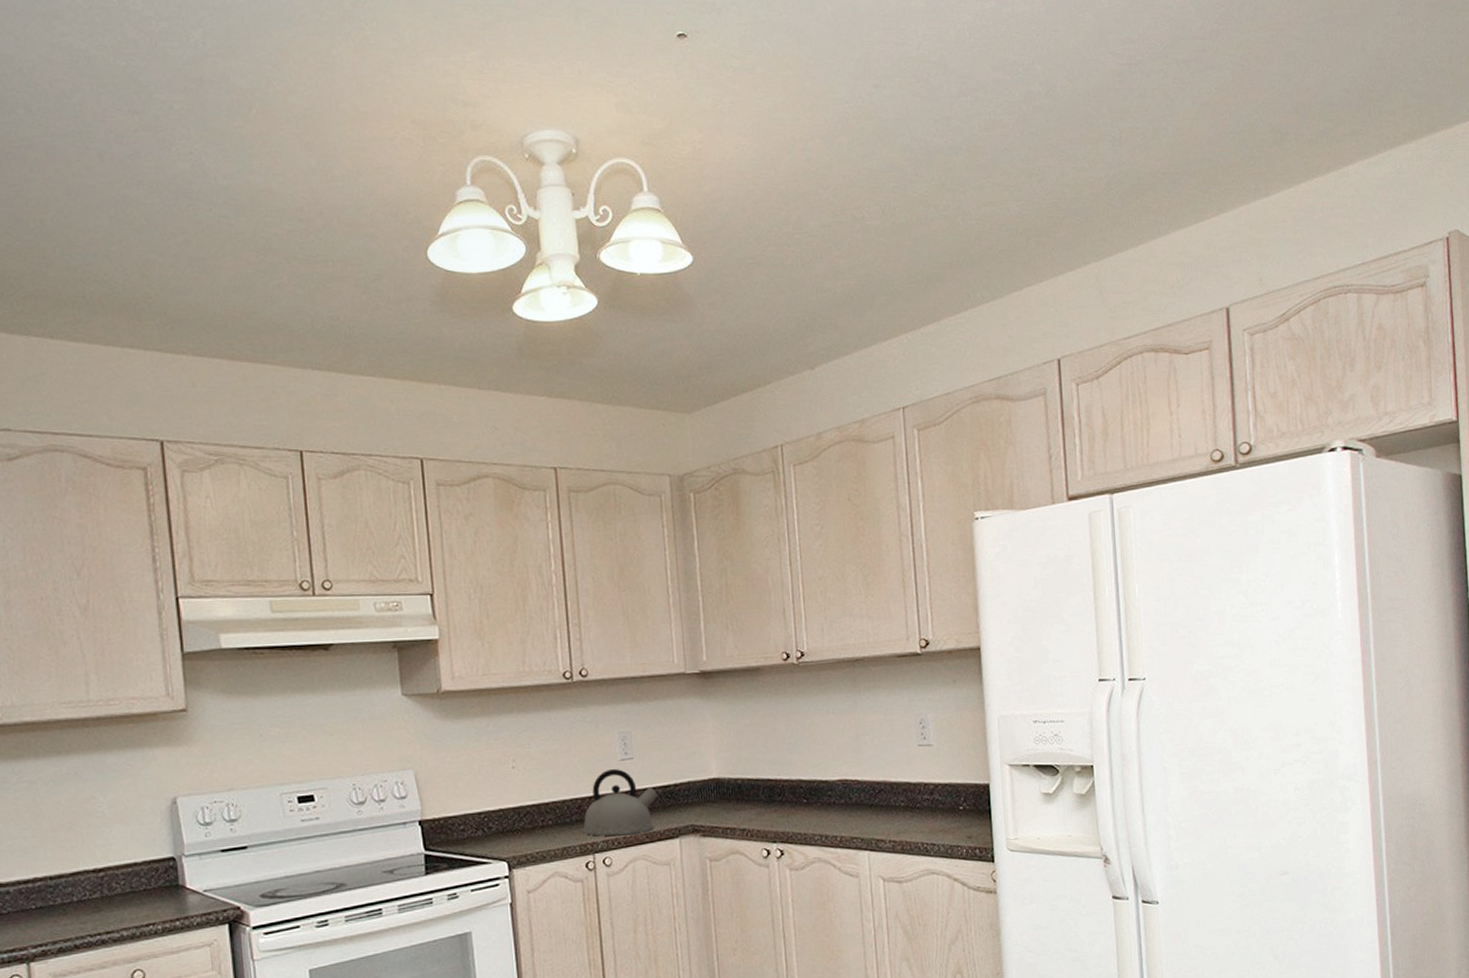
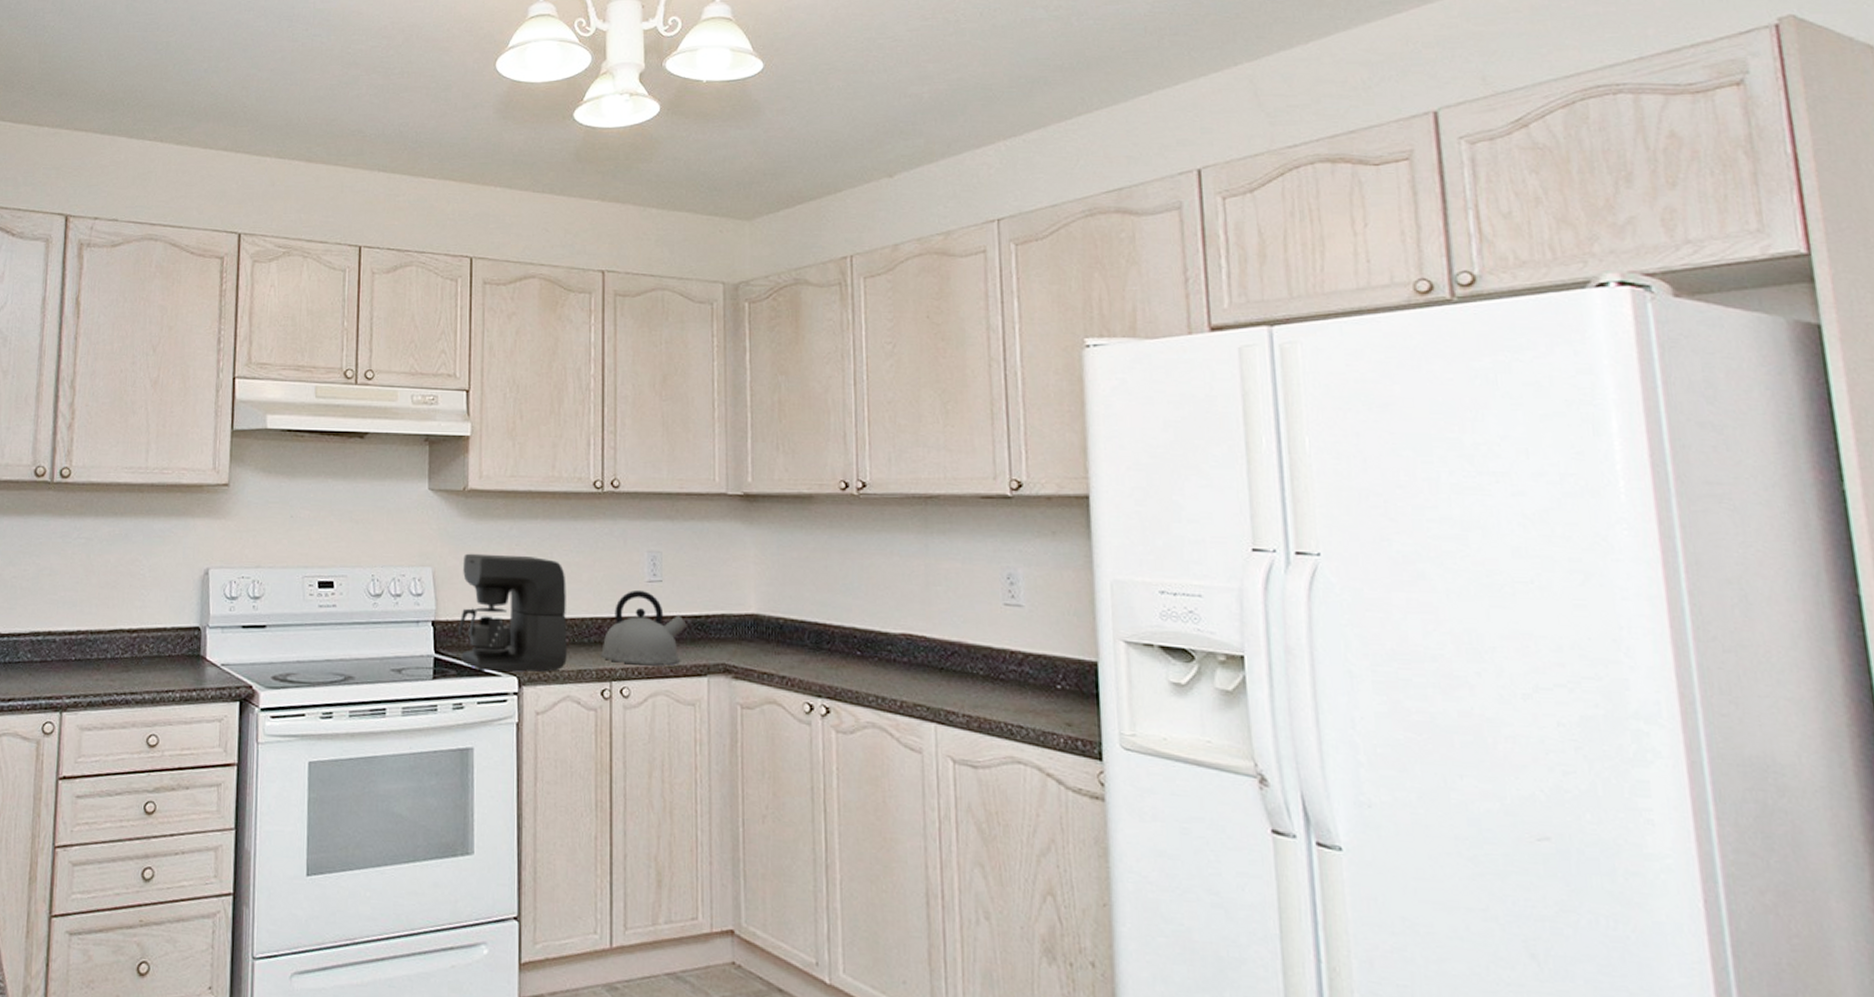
coffee maker: none [444,749,552,861] -> present [459,553,567,672]

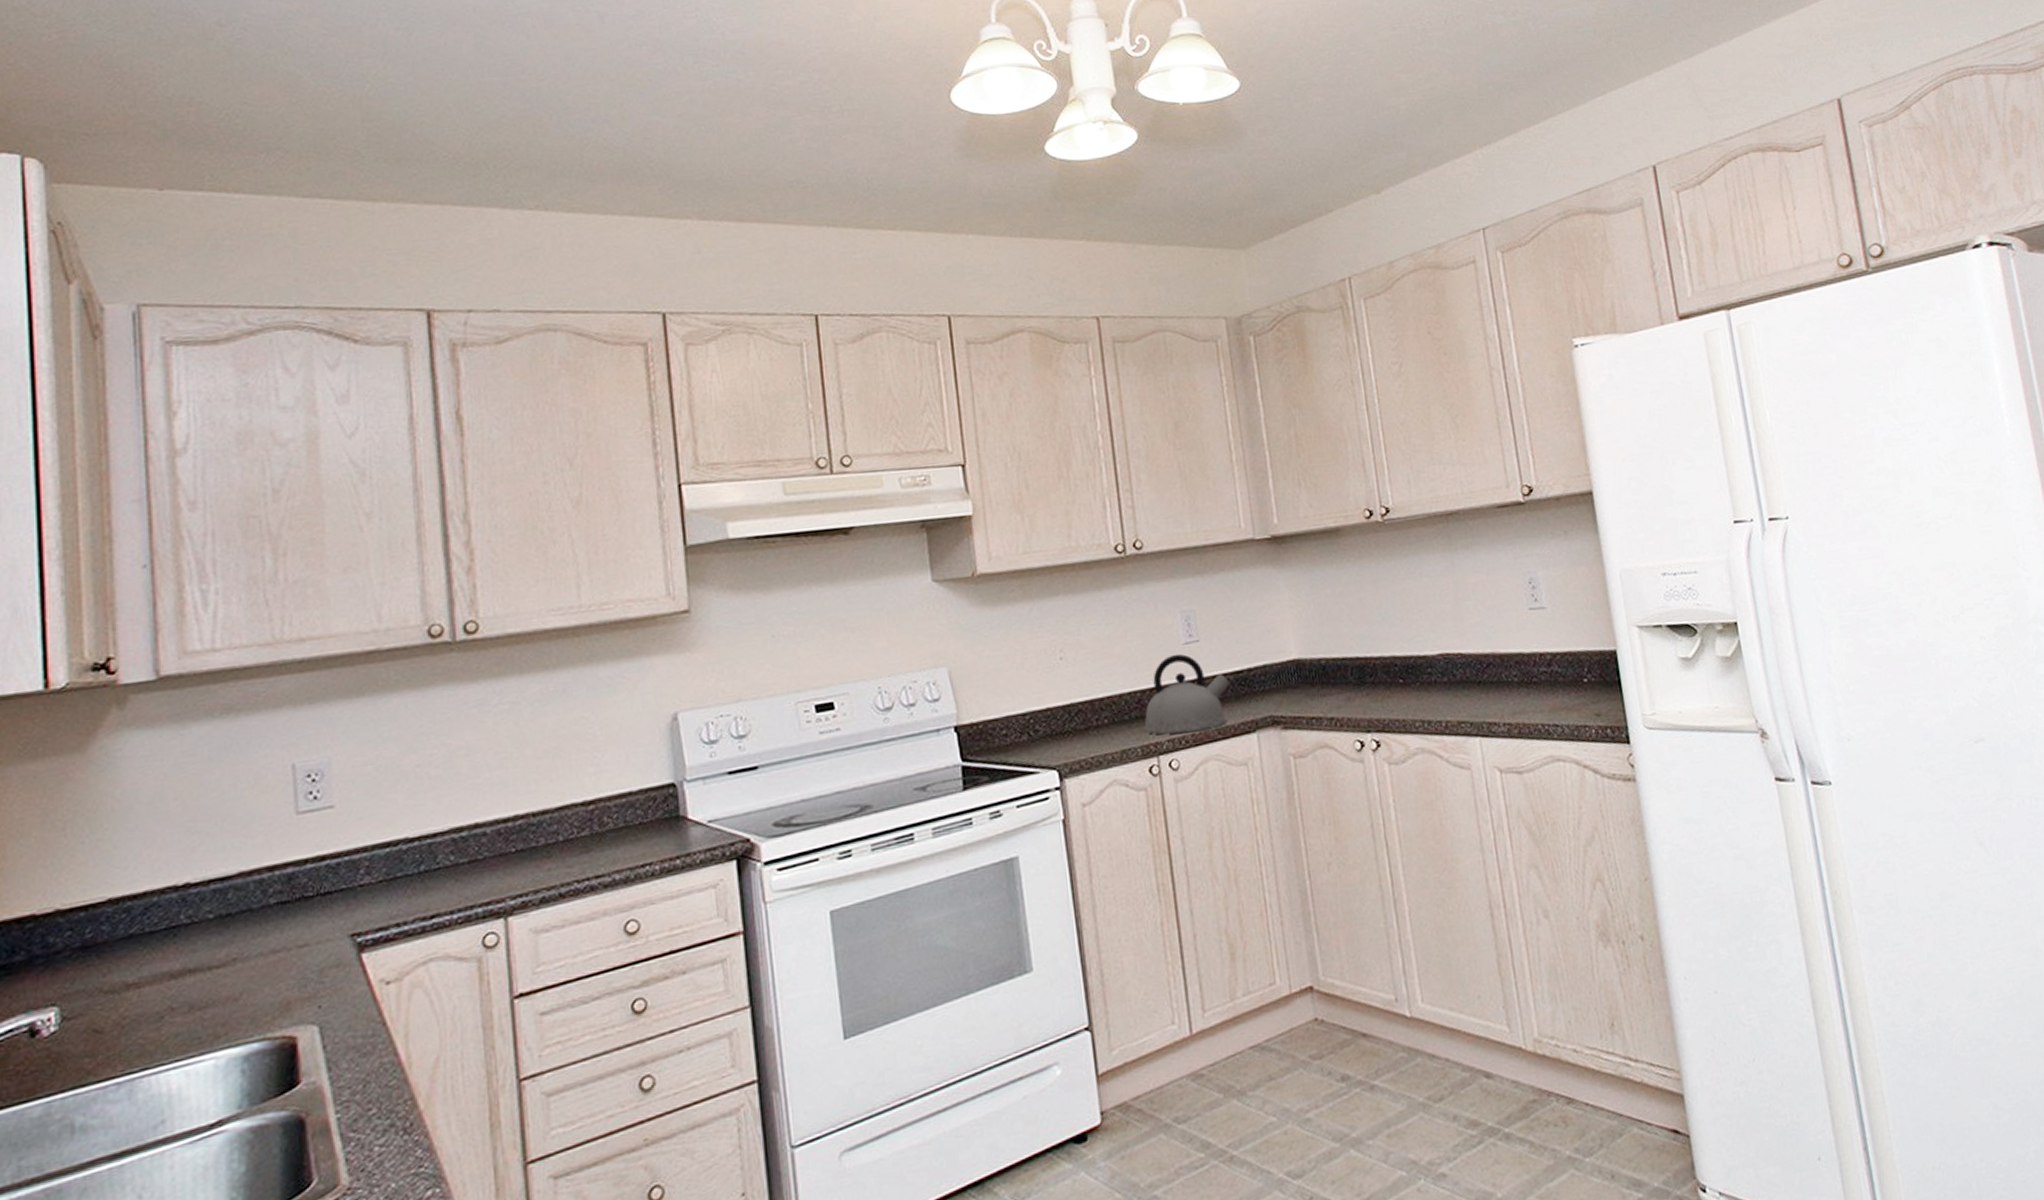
coffee maker: present [459,553,567,672] -> none [981,636,1109,771]

